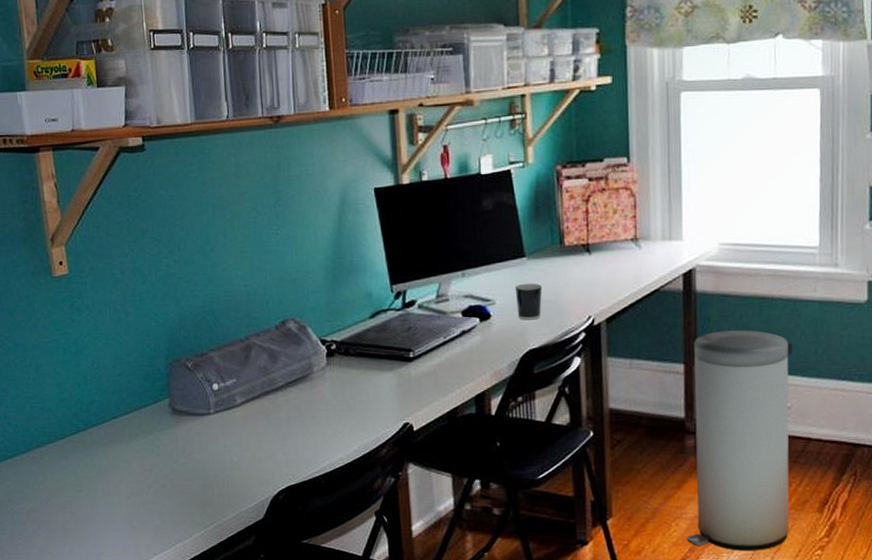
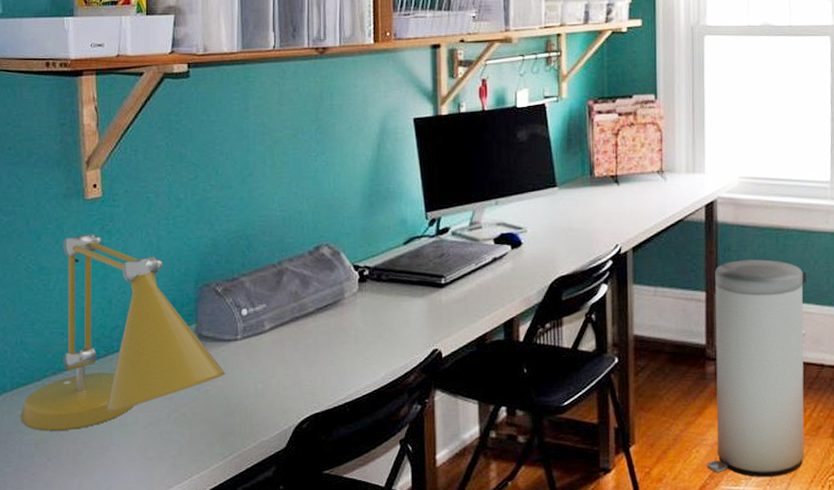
table lamp: none [10,311,202,501] -> present [20,234,226,431]
mug: present [515,283,543,320] -> none [546,212,573,248]

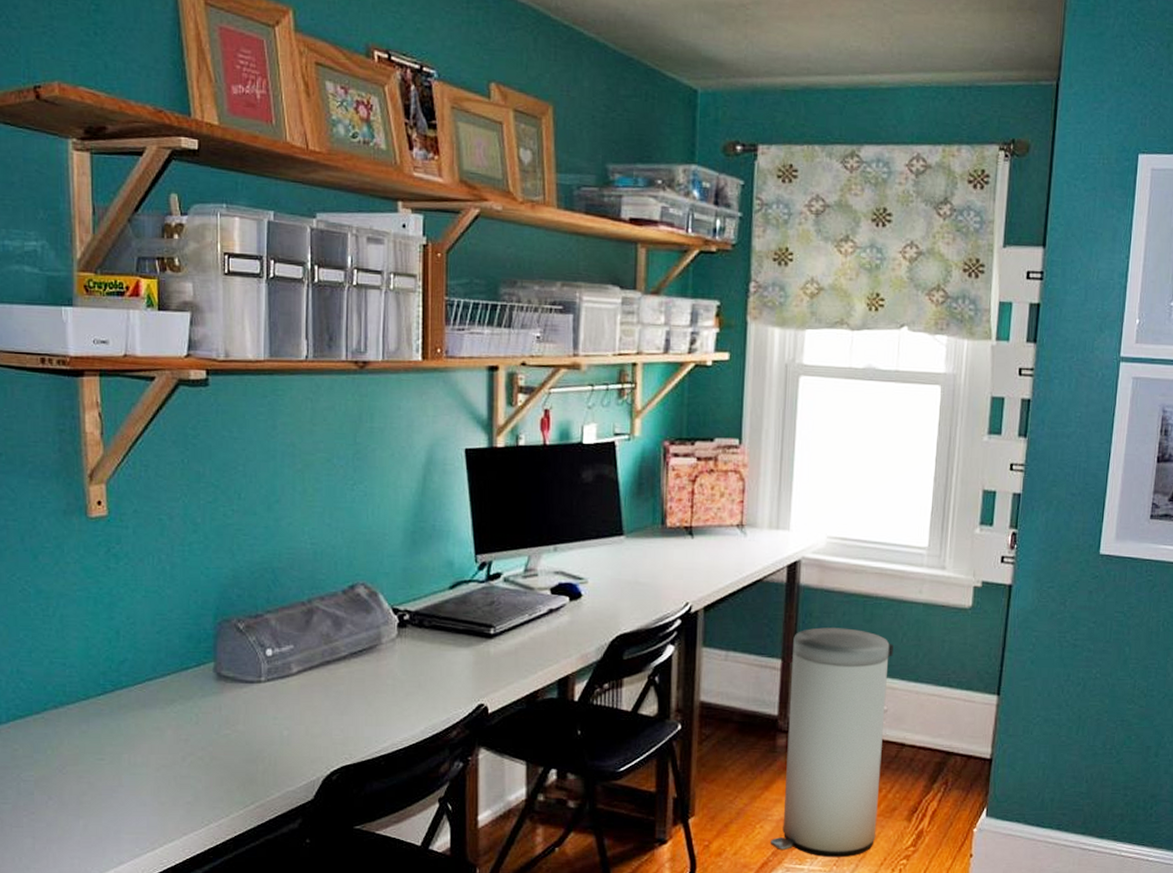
table lamp: present [20,234,226,431] -> none [18,556,248,768]

